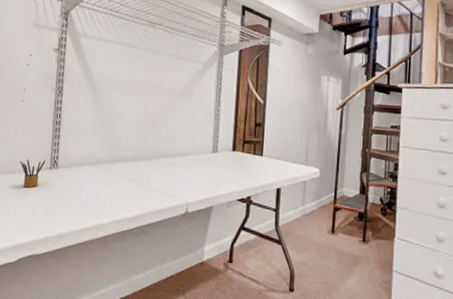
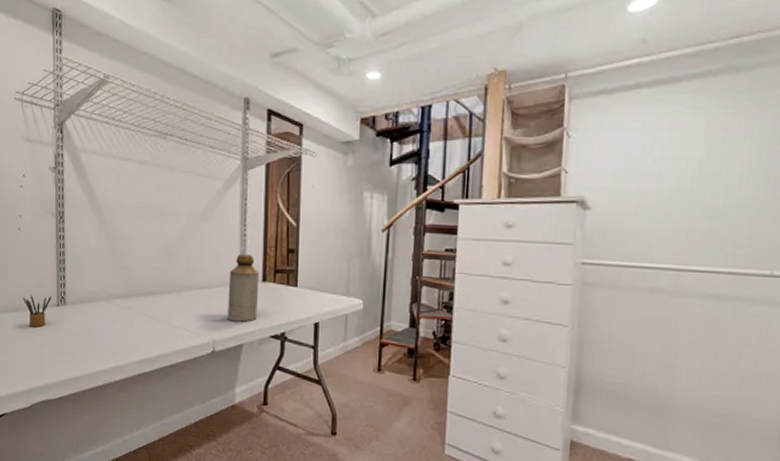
bottle: none [200,126,230,186] -> present [227,253,260,322]

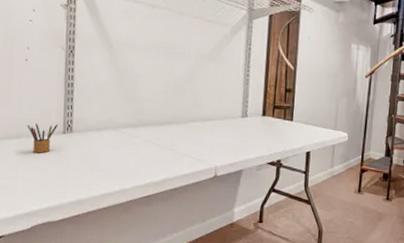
bottle: present [227,253,260,322] -> none [229,91,260,151]

